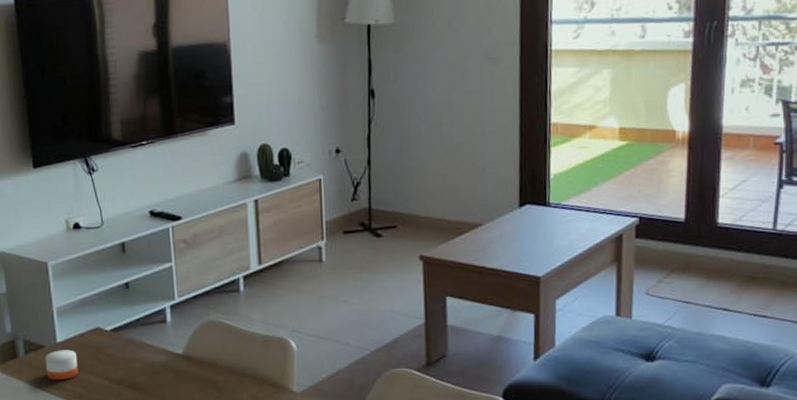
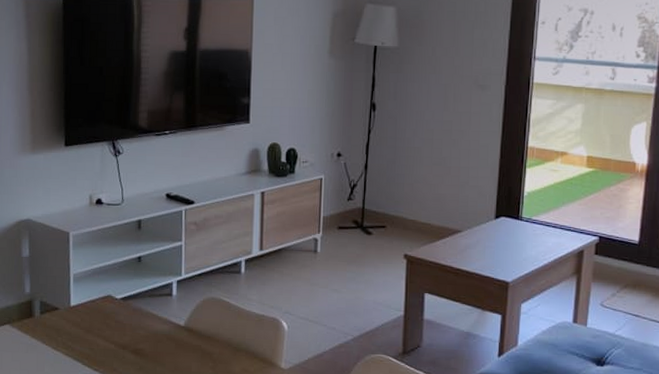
candle: present [45,350,78,381] -> none [58,313,88,341]

